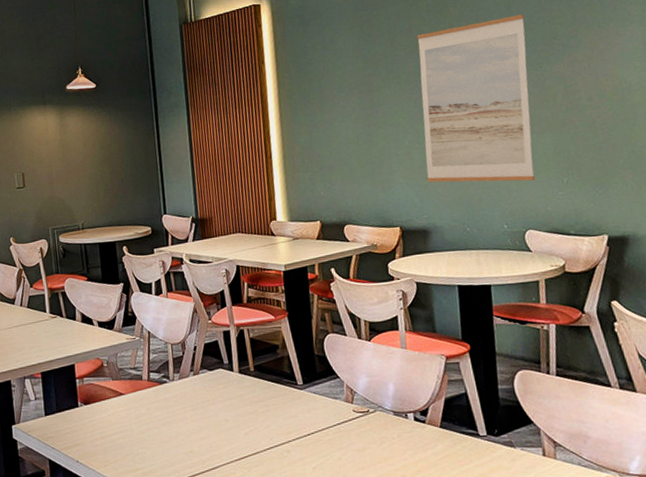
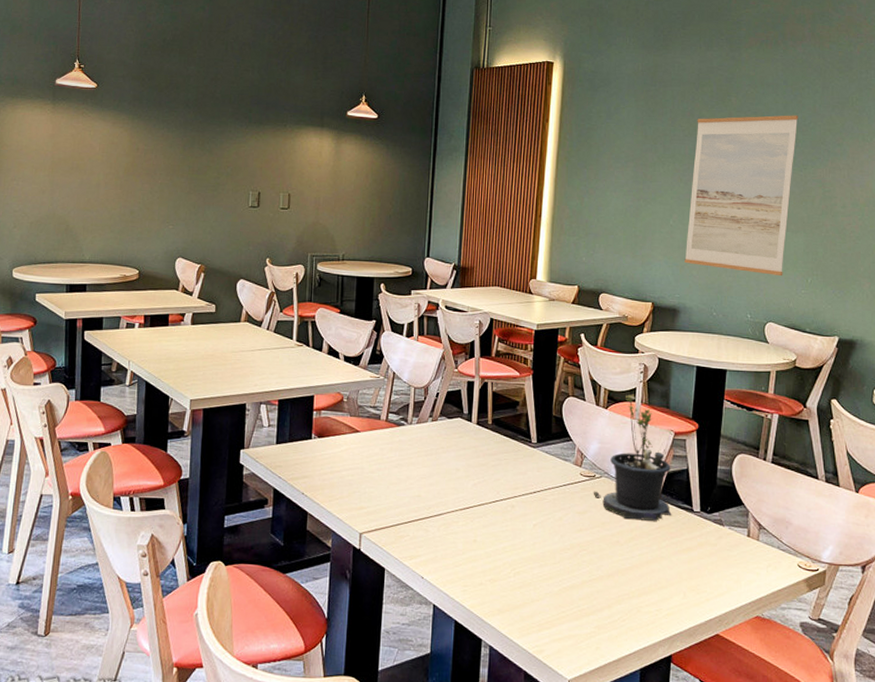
potted plant: none [369,323,457,452] -> present [593,394,672,521]

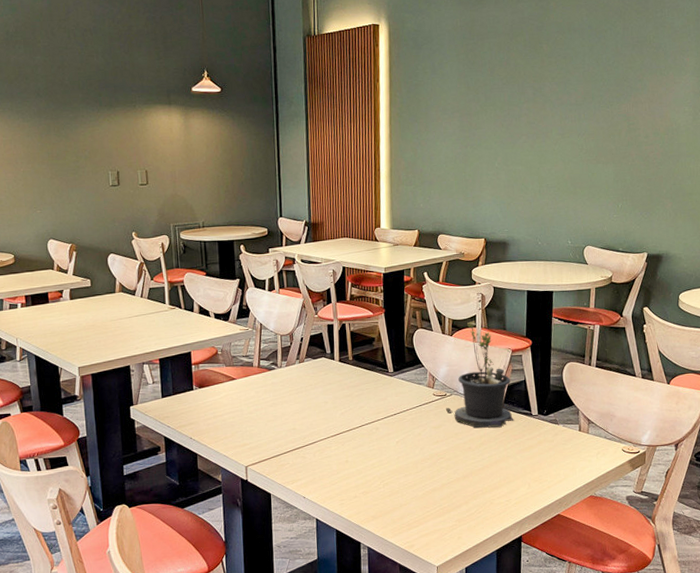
wall art: present [684,115,799,275] -> none [510,56,603,204]

